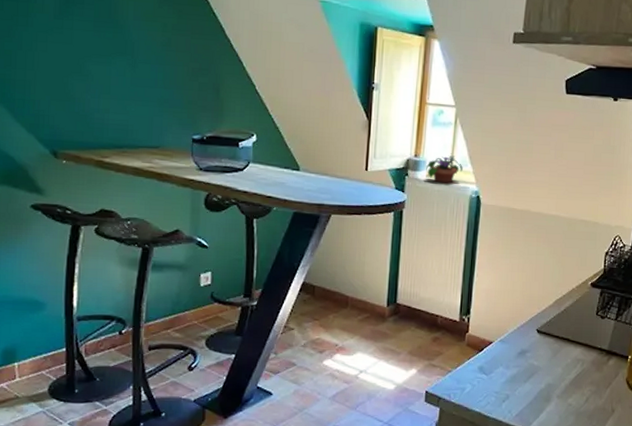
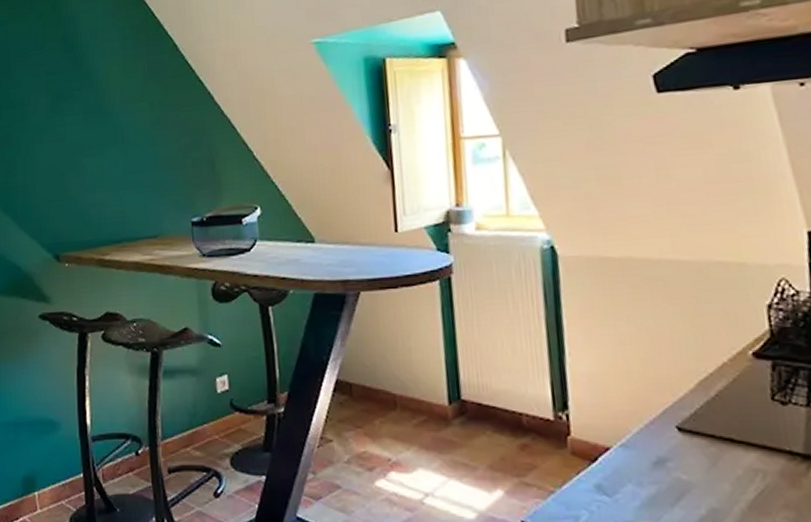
potted flower: present [426,153,463,183] -> none [473,195,525,236]

